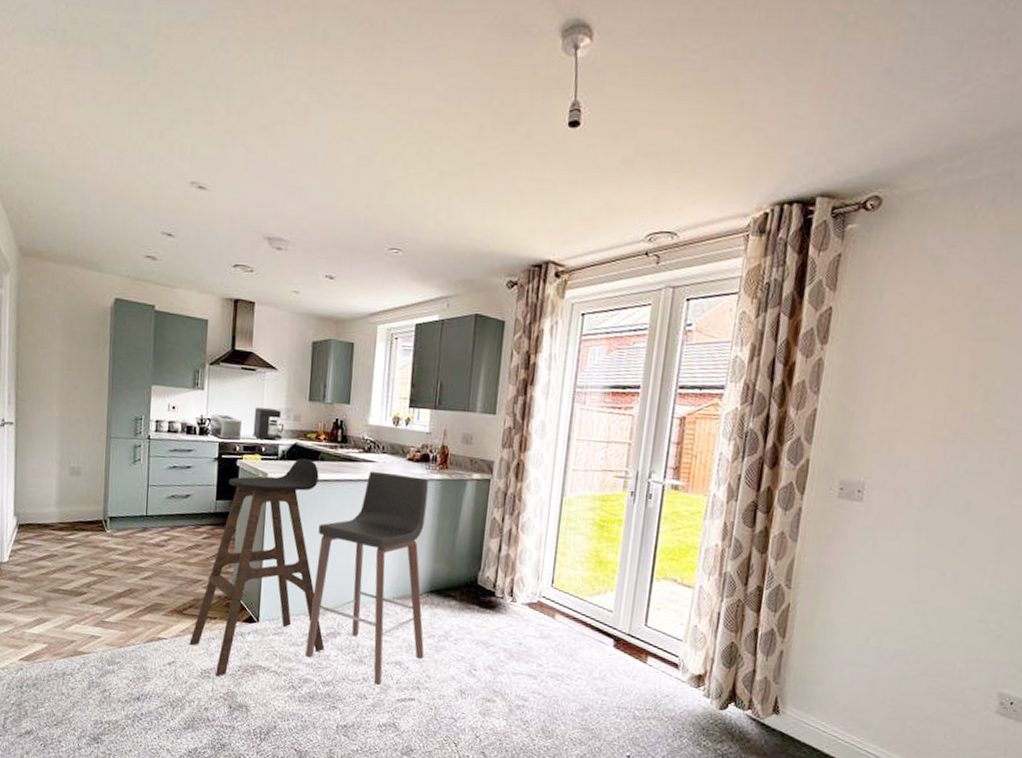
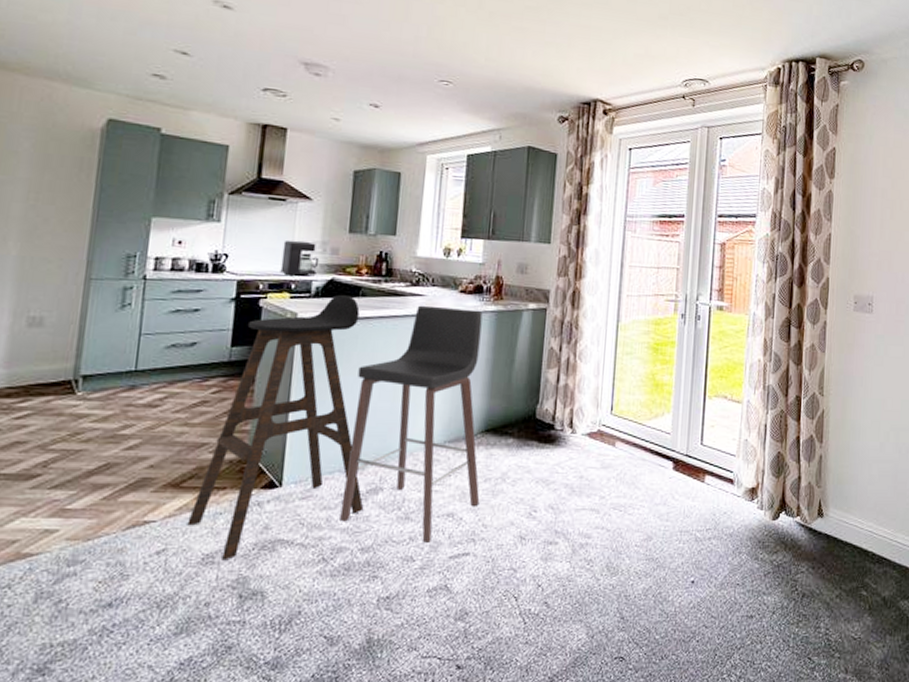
toaster: present [209,413,242,441] -> none [226,248,267,278]

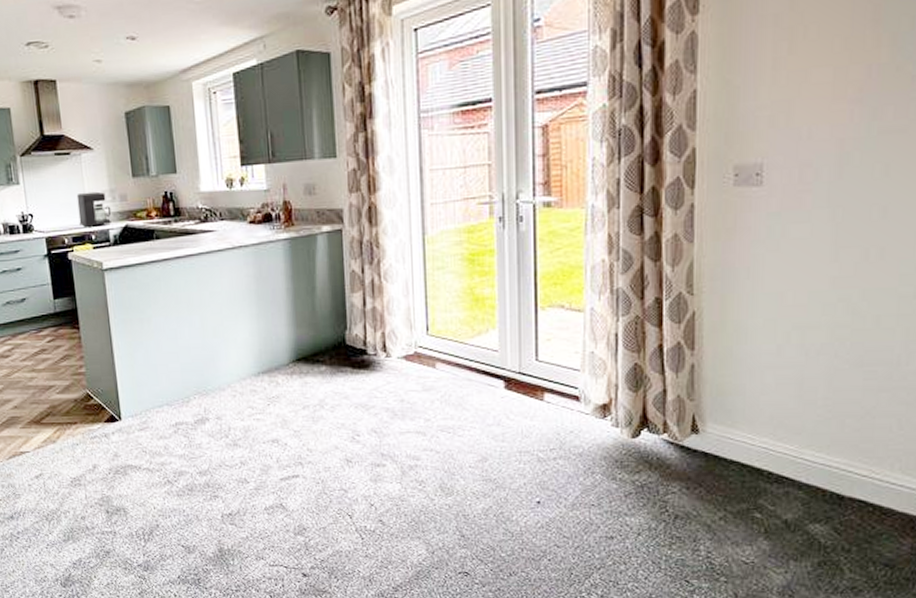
bar stool: present [187,294,364,561] -> none [53,239,195,483]
bar stool: present [340,305,483,543] -> none [166,239,301,466]

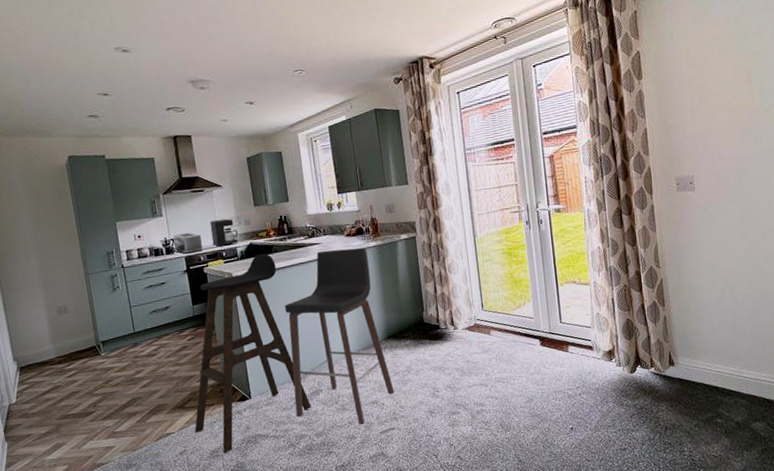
toaster: none [31,206,67,234] -> present [172,232,203,254]
bar stool: none [53,239,195,483] -> present [194,253,312,454]
bar stool: none [166,239,301,466] -> present [284,247,394,424]

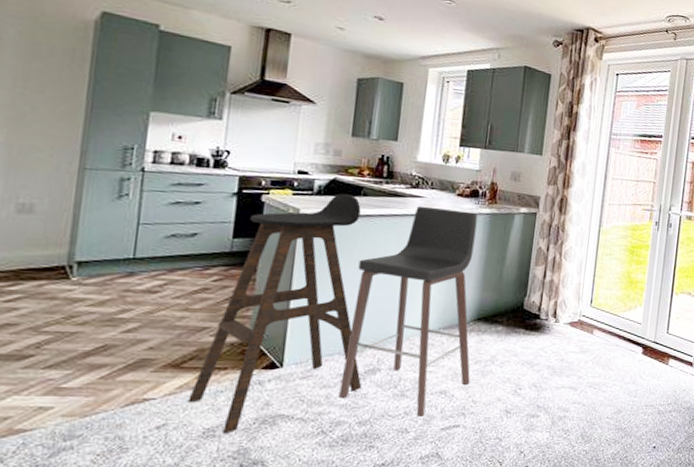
toaster: present [172,232,203,254] -> none [227,145,270,175]
coffee maker: present [209,218,239,247] -> none [283,140,322,175]

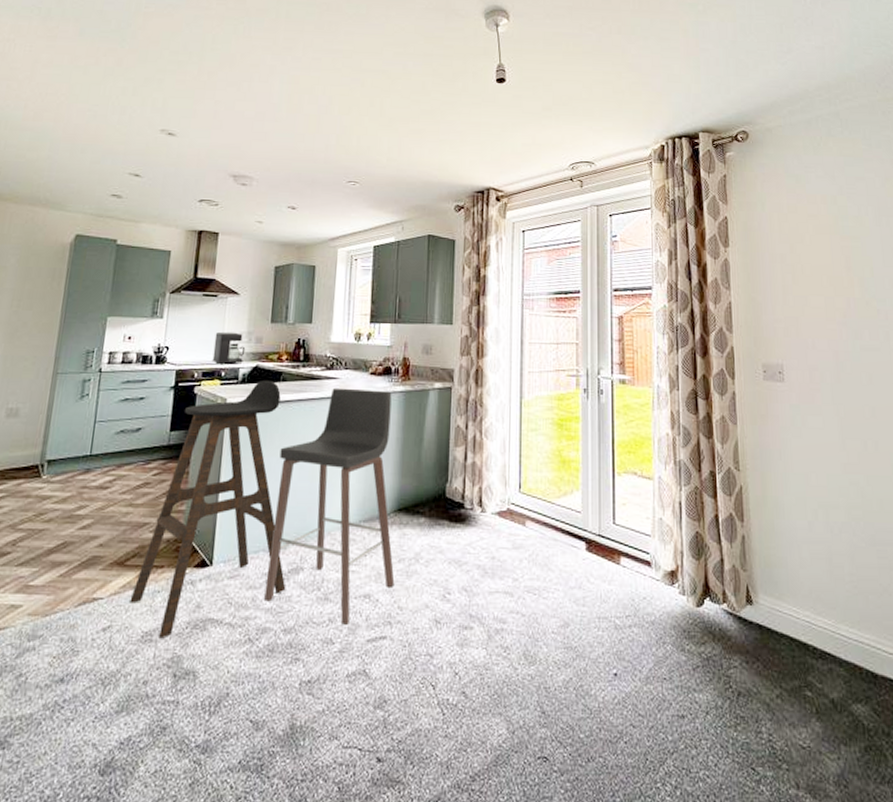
coffee maker: none [283,140,322,175] -> present [212,331,246,364]

